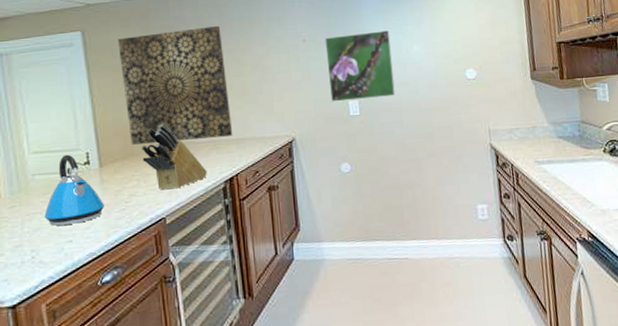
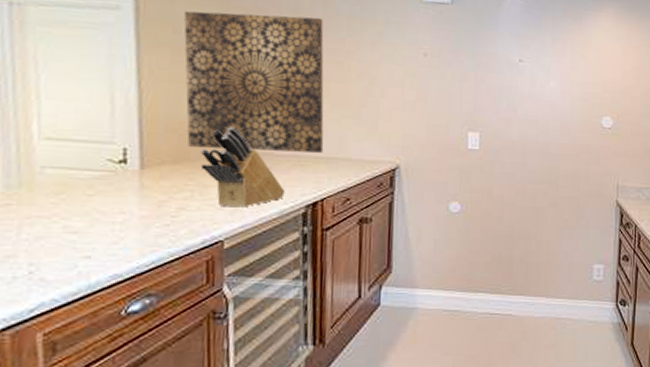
kettle: present [44,154,104,226] -> none [53,147,141,236]
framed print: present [325,30,396,102] -> none [448,55,526,134]

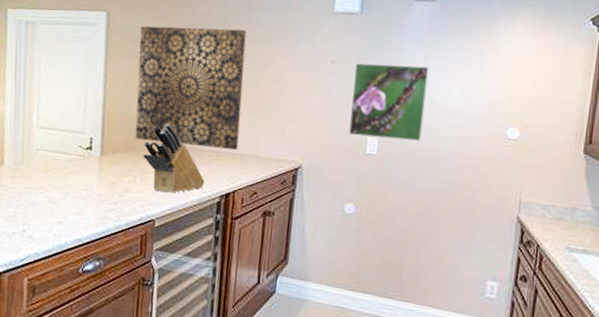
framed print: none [448,55,526,134] -> present [349,63,430,141]

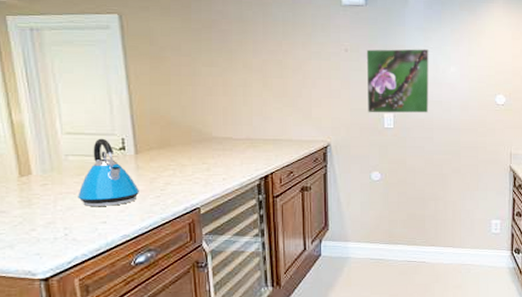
kettle: none [40,135,99,207] -> present [78,138,139,206]
wall art: present [135,26,247,150] -> none [157,24,270,136]
knife block: present [143,123,205,194] -> none [177,118,243,182]

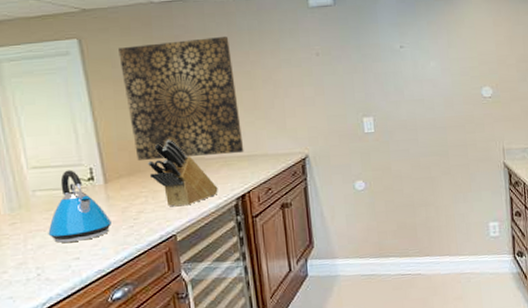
wall art: none [157,24,270,136] -> present [118,36,244,160]
knife block: none [177,118,243,182] -> present [147,140,218,207]
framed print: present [366,48,429,114] -> none [339,45,411,119]

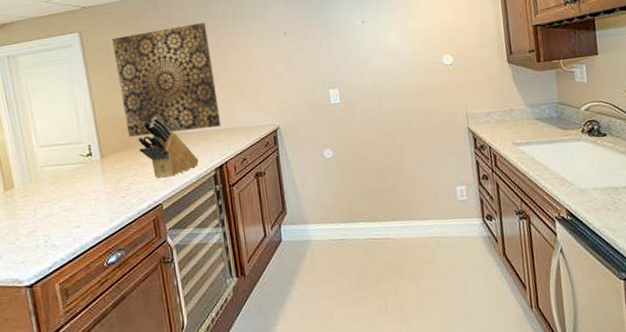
kettle: present [48,170,111,243] -> none [54,147,107,213]

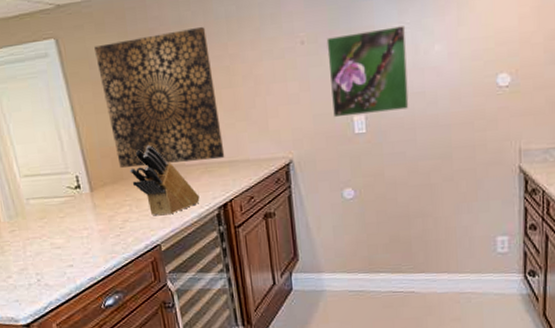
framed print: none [304,20,374,92] -> present [326,26,409,118]

